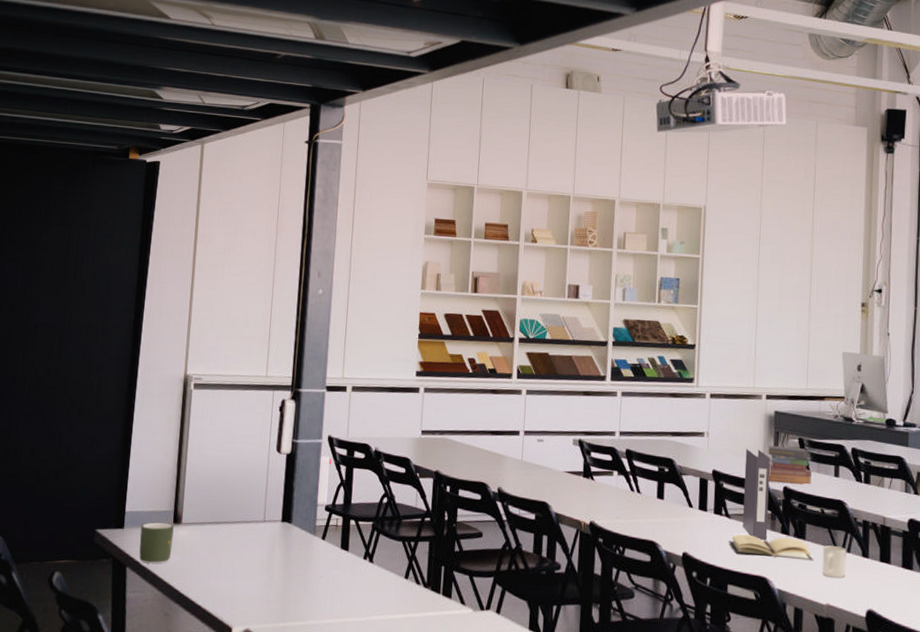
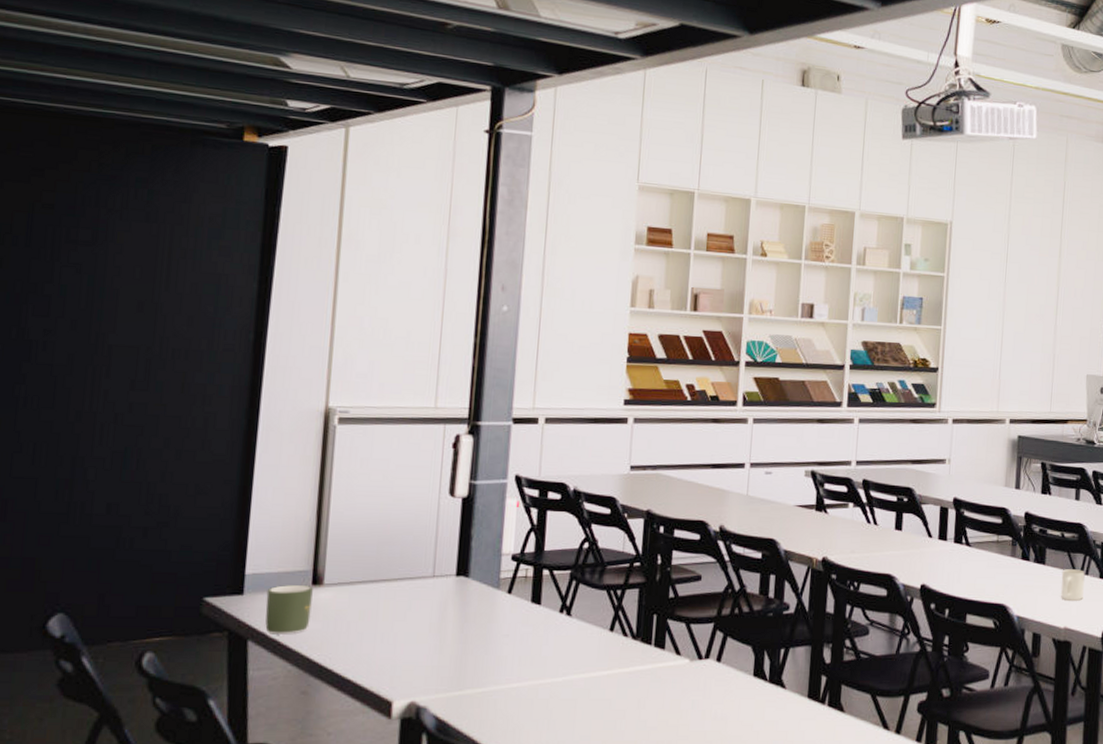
book: present [729,534,815,561] -> none [968,562,1054,586]
binder: present [743,449,770,540] -> none [983,475,1013,567]
books: present [767,445,812,485] -> none [1009,470,1053,509]

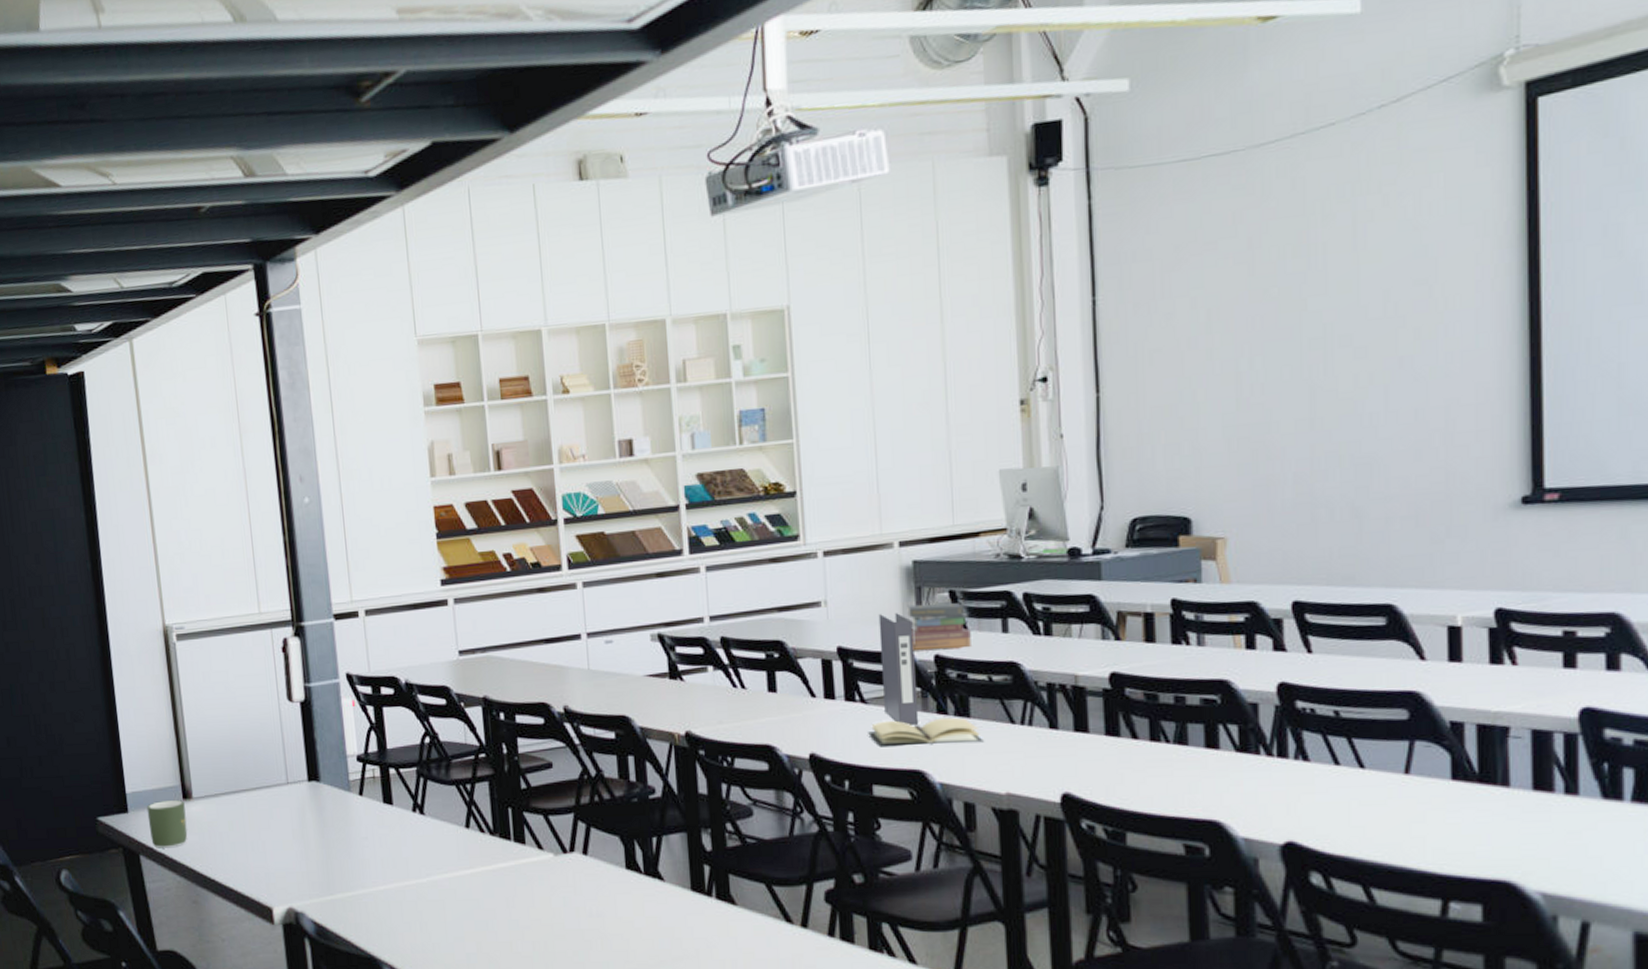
book: none [968,562,1054,586] -> present [868,717,985,746]
binder: none [983,475,1013,567] -> present [878,613,919,725]
books: none [1009,470,1053,509] -> present [907,603,971,650]
cup: present [1060,569,1085,602] -> none [994,720,1029,761]

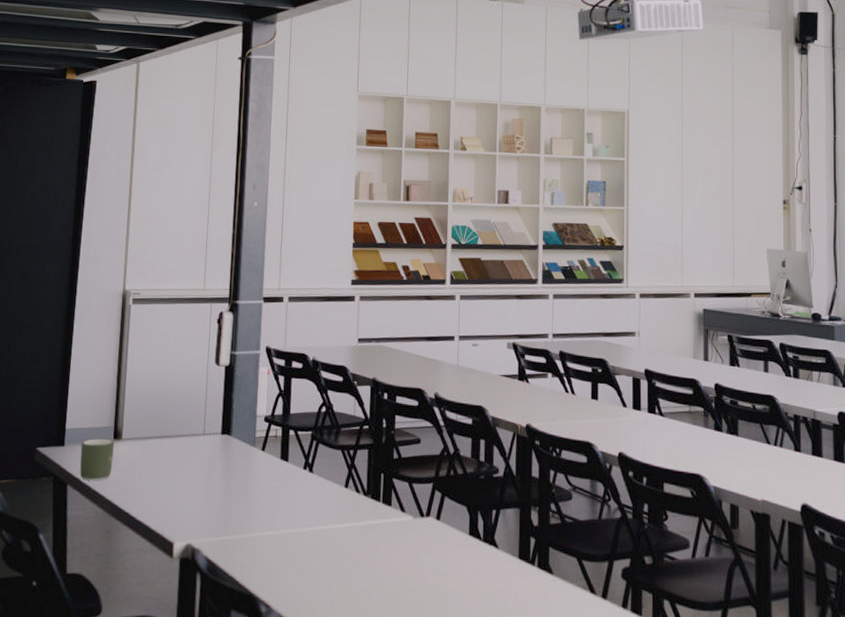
book: present [868,717,985,746] -> none [663,432,748,457]
binder: present [878,613,919,725] -> none [676,347,701,438]
books: present [907,603,971,650] -> none [697,342,742,381]

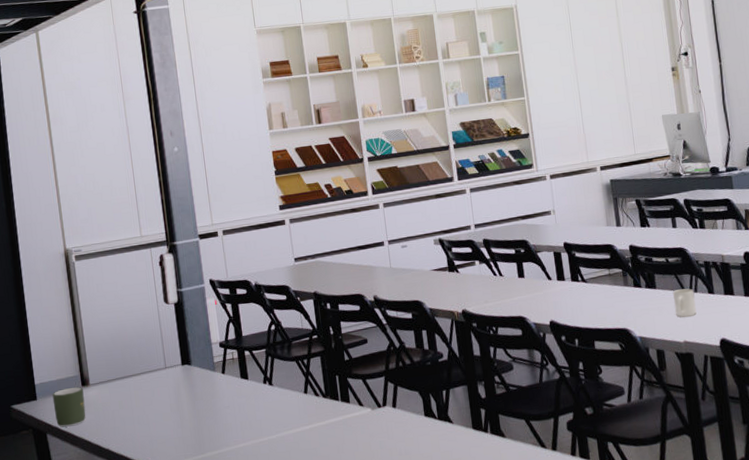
cup: none [755,441,779,474] -> present [672,288,697,318]

